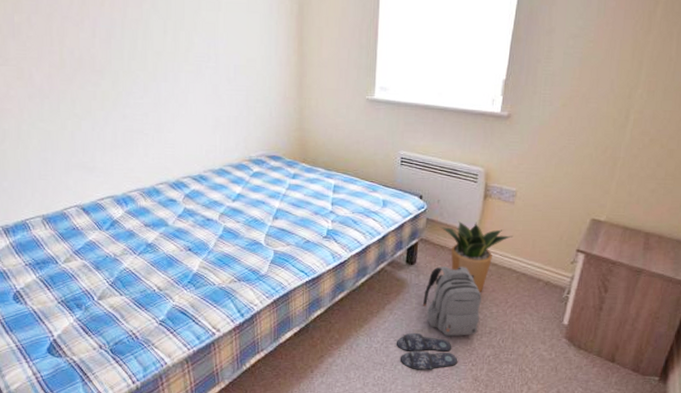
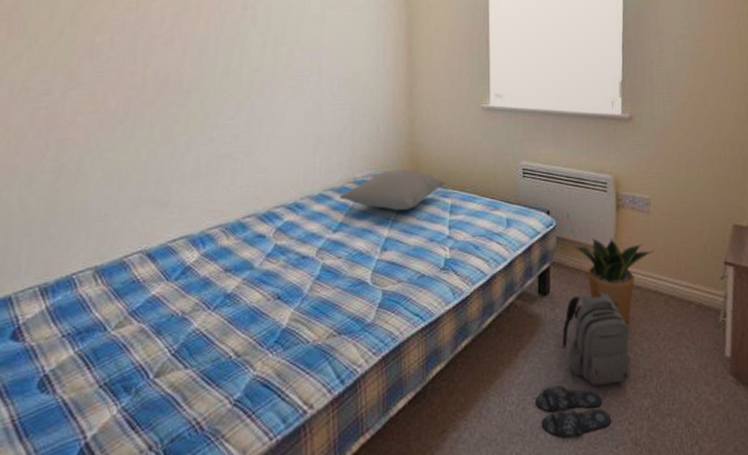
pillow: none [236,152,329,187] -> present [338,170,445,210]

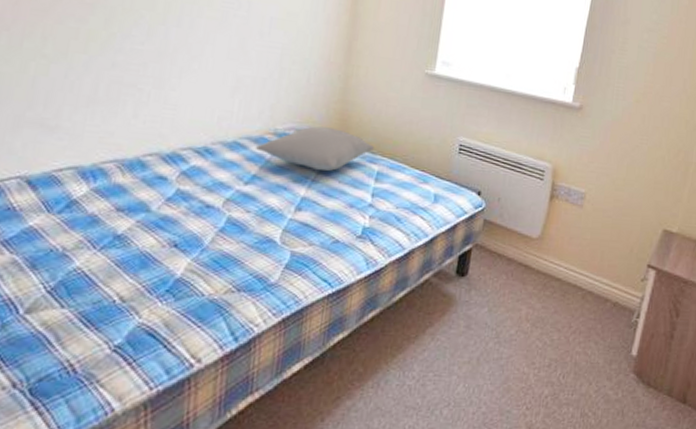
slippers: present [536,385,612,438] -> none [436,365,510,416]
backpack: present [561,293,630,386] -> none [471,280,542,370]
potted plant: present [573,237,654,324] -> none [499,225,580,314]

